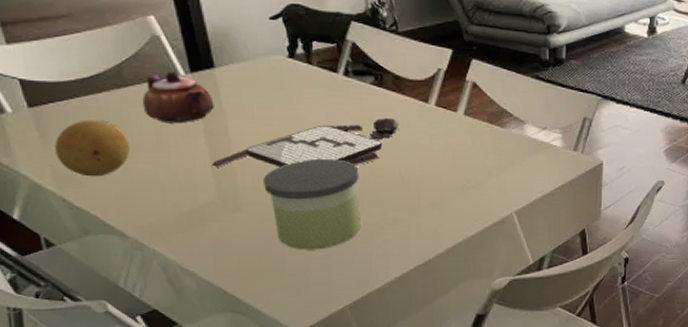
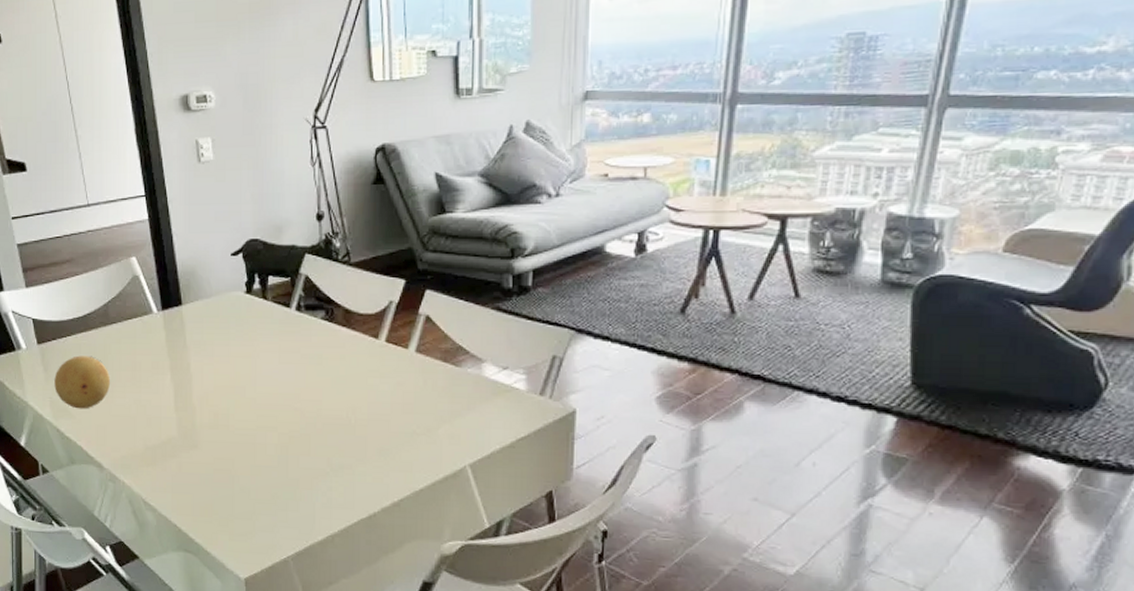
teapot: present [142,69,214,124] -> none [122,307,180,360]
board game: present [211,117,399,167] -> none [174,354,348,406]
candle: present [264,158,361,250] -> none [219,397,307,494]

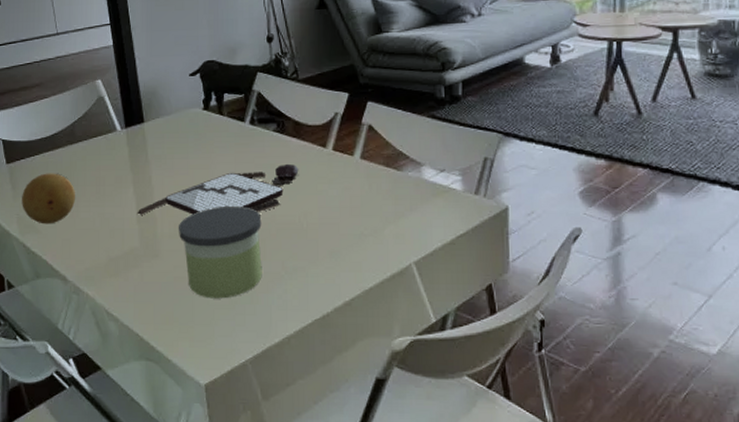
board game: none [174,354,348,406] -> present [137,163,299,215]
candle: none [219,397,307,494] -> present [179,205,262,299]

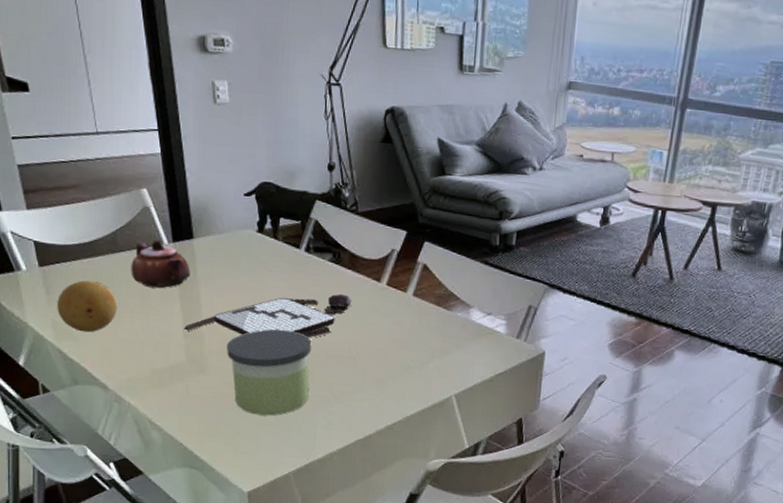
teapot: none [87,126,142,175] -> present [131,238,190,289]

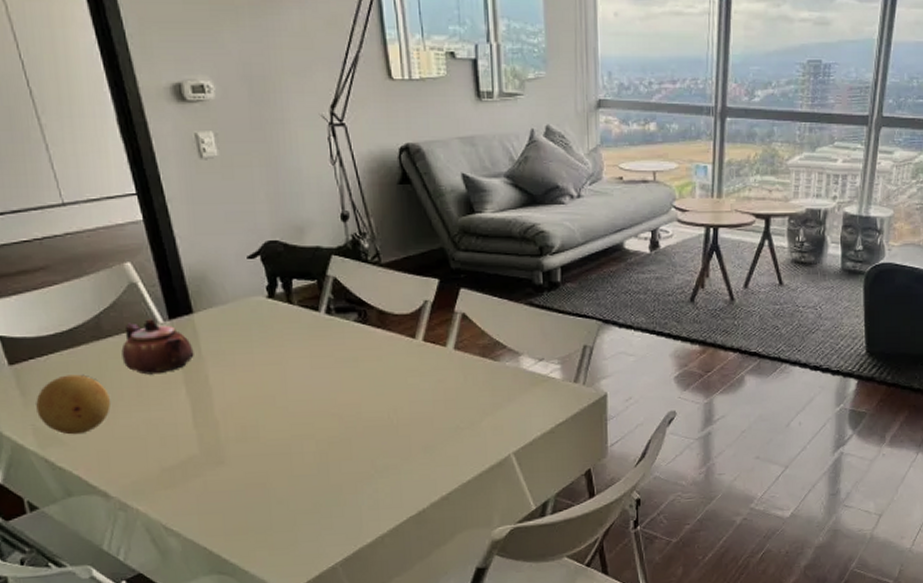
board game: present [183,293,352,339] -> none [193,356,386,419]
candle: present [227,329,312,416] -> none [247,403,349,504]

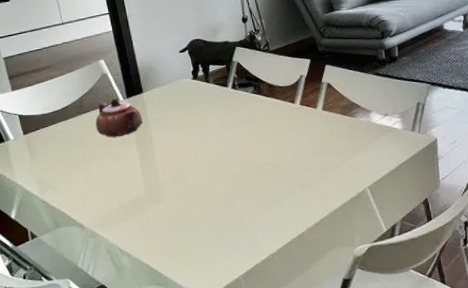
fruit: present [36,374,110,435] -> none [39,139,87,183]

